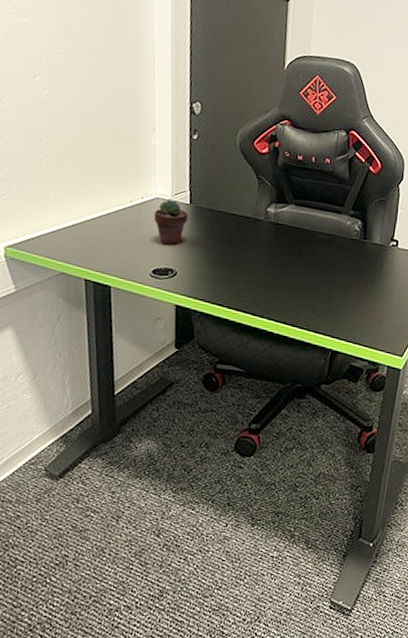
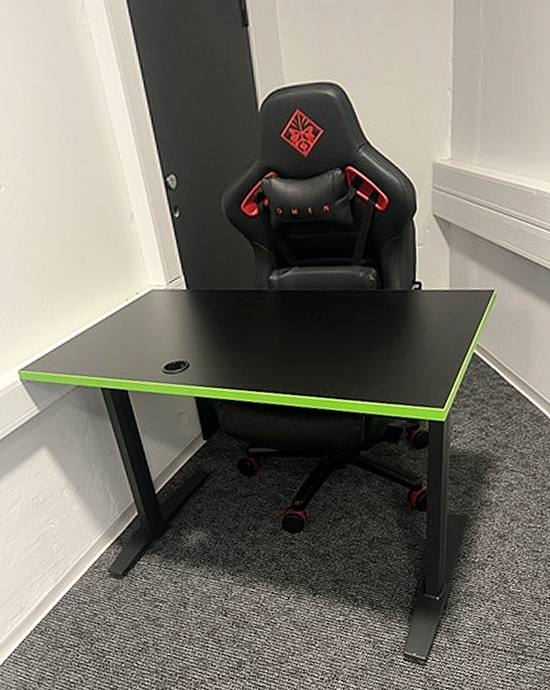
potted succulent: present [153,199,189,245] -> none [153,289,189,337]

